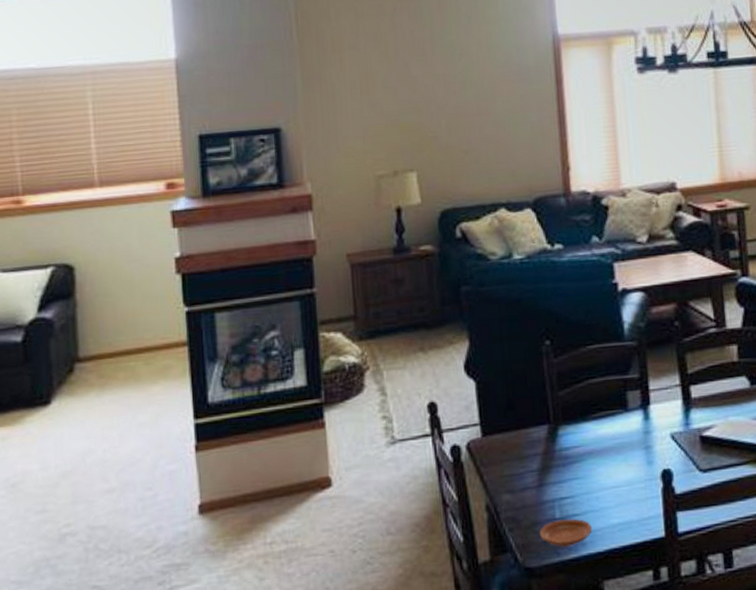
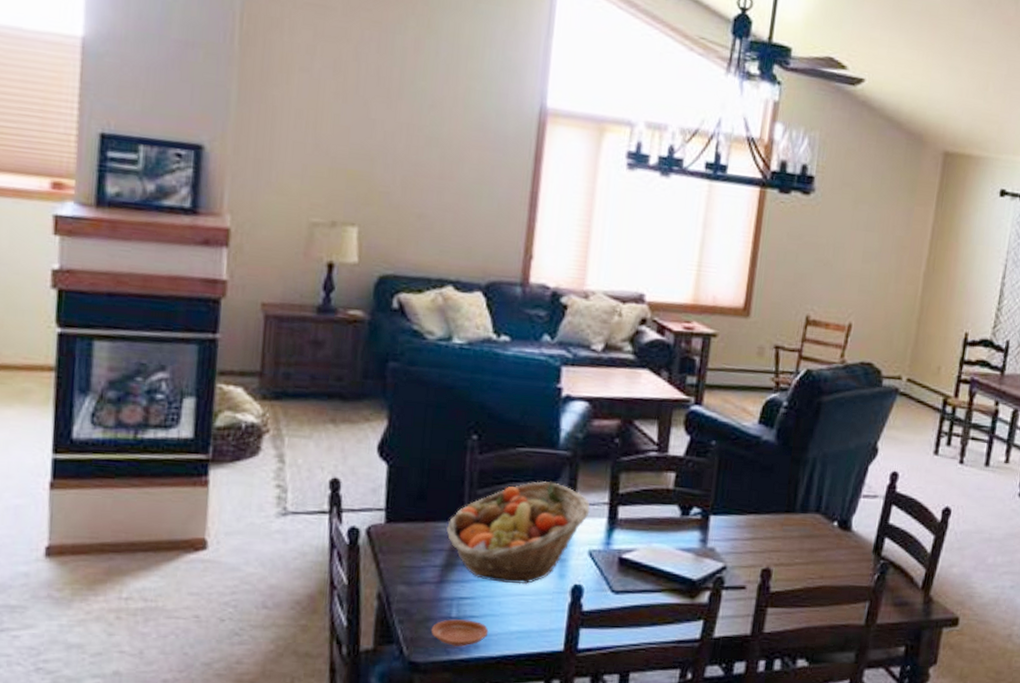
fruit basket: none [537,372,665,478] -> present [446,481,590,585]

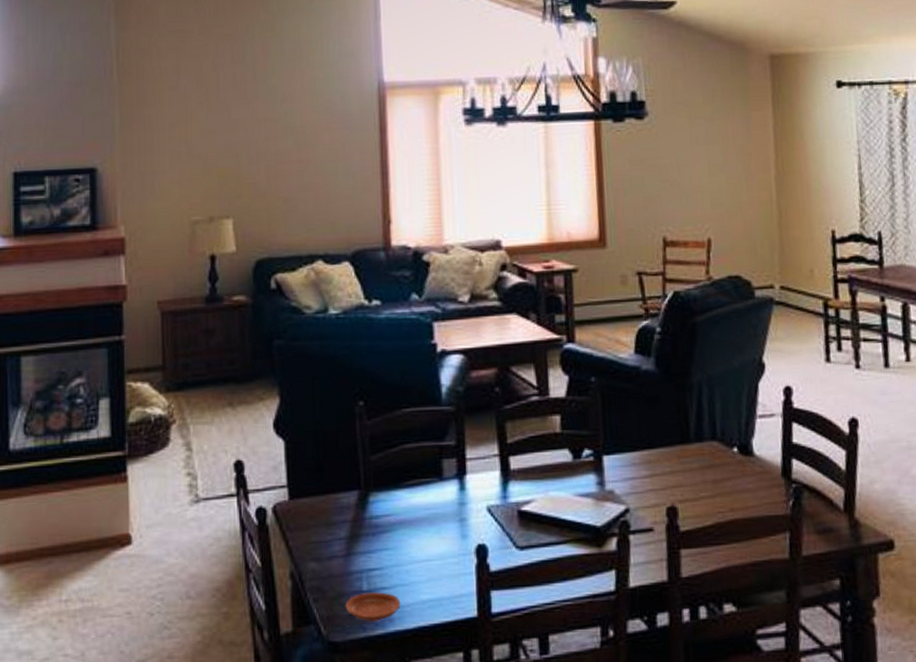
fruit basket: present [446,481,590,585] -> none [347,438,482,550]

